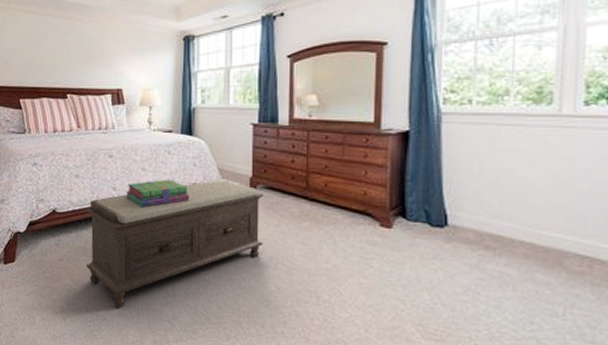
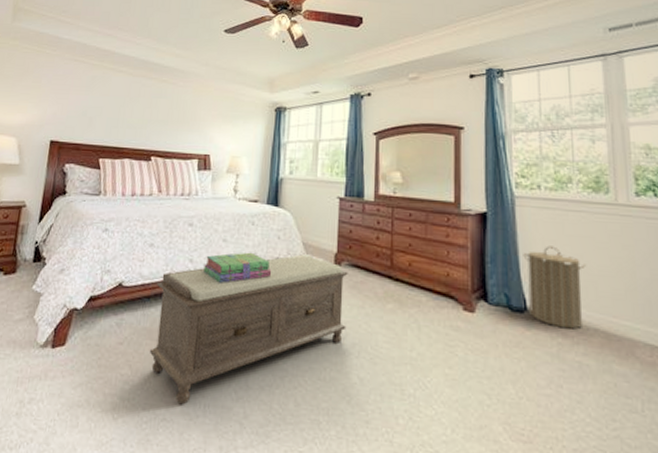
laundry hamper: none [447,162,516,242] -> present [523,245,585,330]

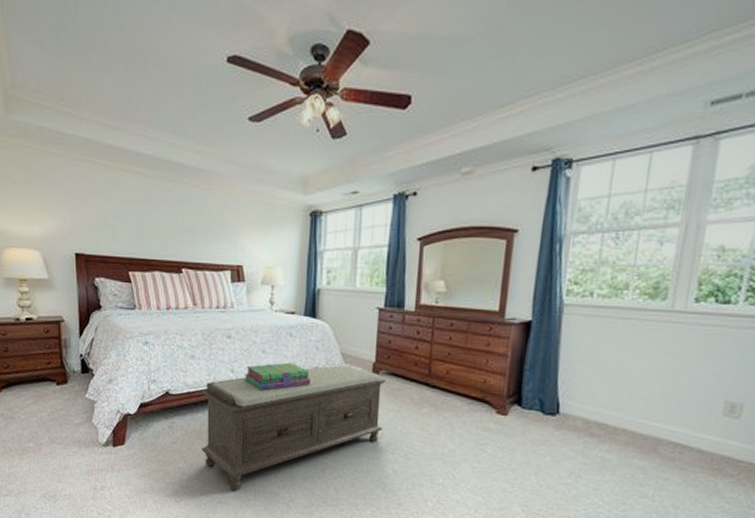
laundry hamper: present [523,245,585,330] -> none [561,353,626,430]

